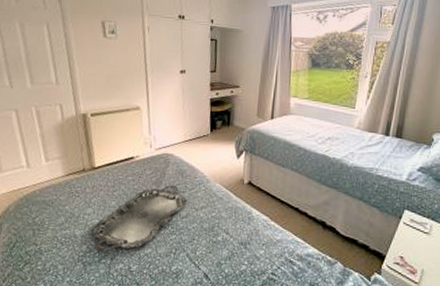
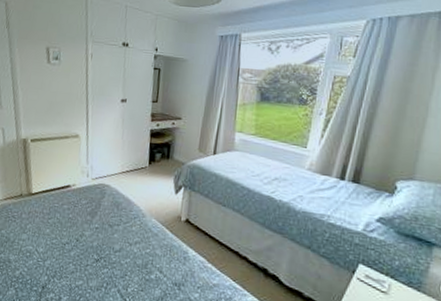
serving tray: present [90,185,187,252] -> none [24,216,121,279]

